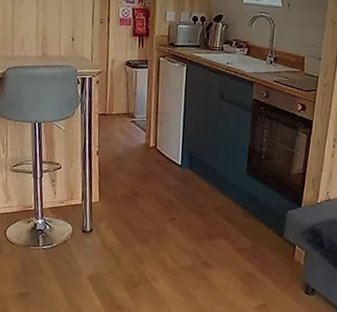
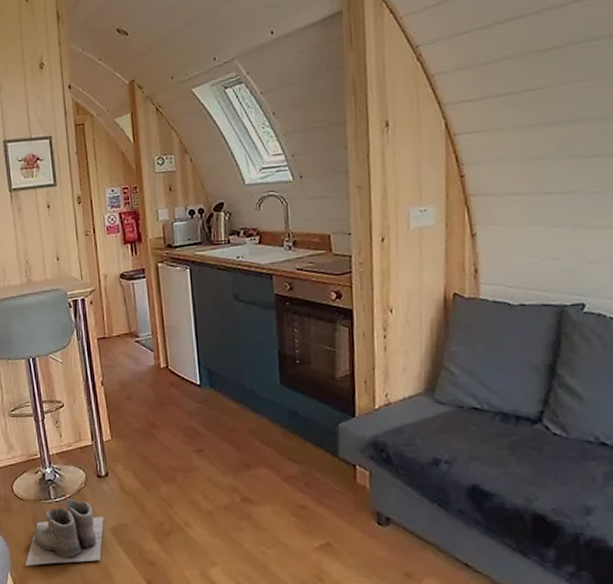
boots: none [8,247,83,302] -> present [25,498,104,567]

